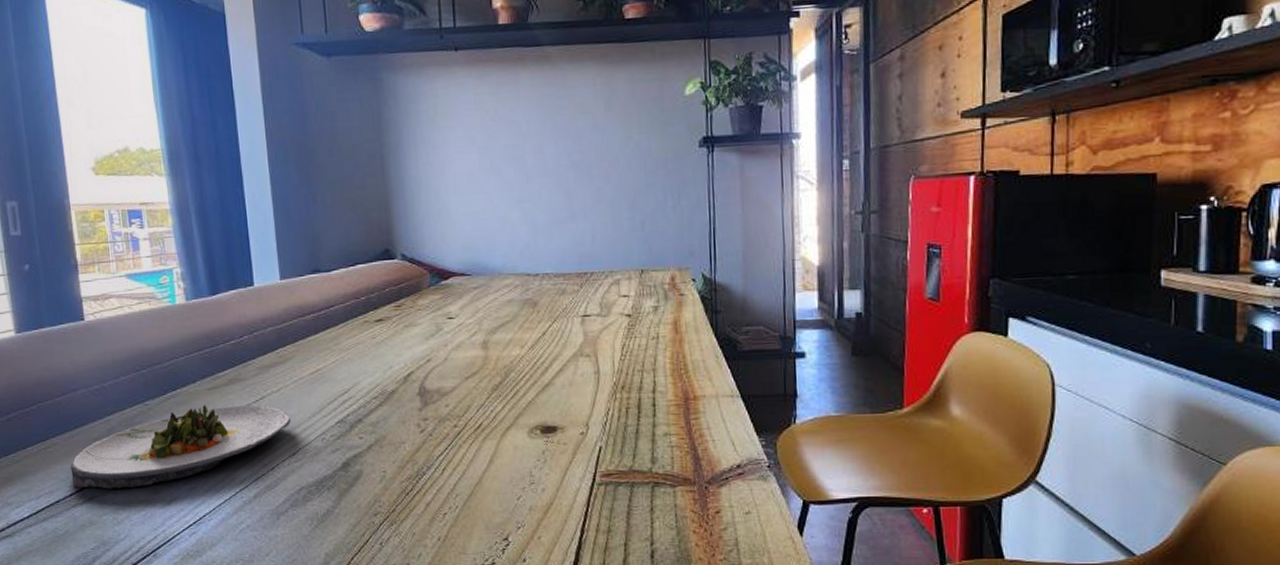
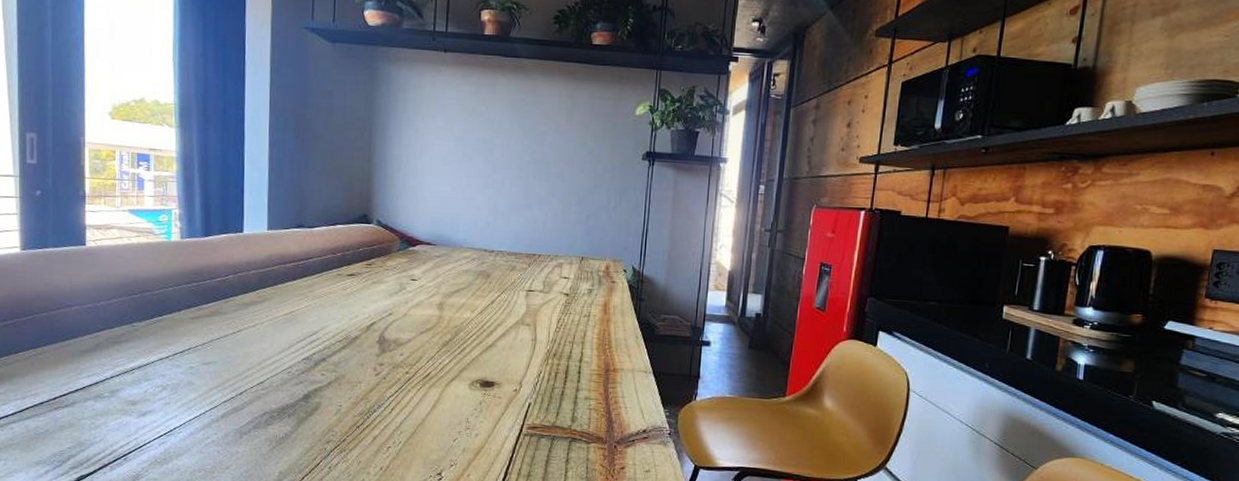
salad plate: present [70,405,292,489] -> none [57,331,263,398]

